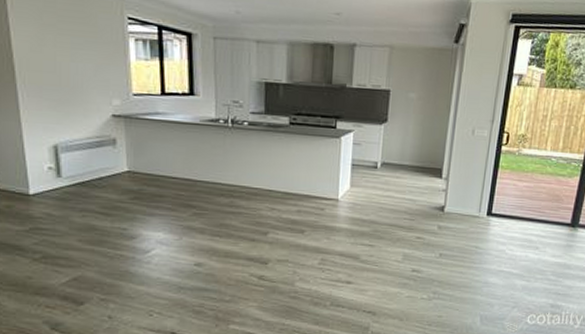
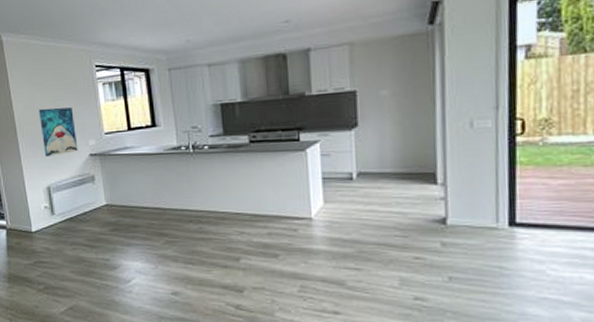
wall art: none [48,54,98,112] -> present [38,107,78,156]

